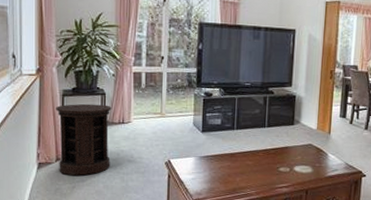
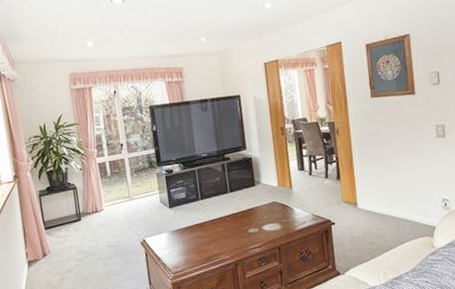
side table: present [56,103,112,176] -> none [35,197,92,268]

